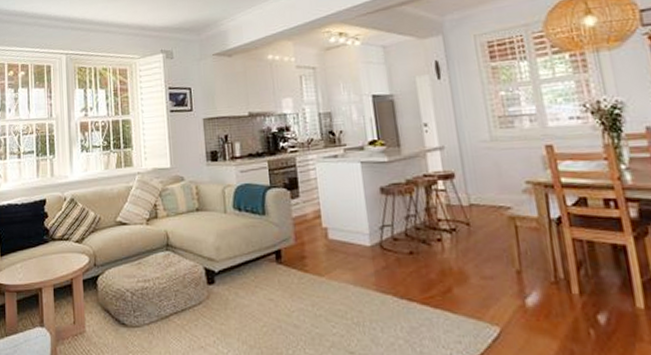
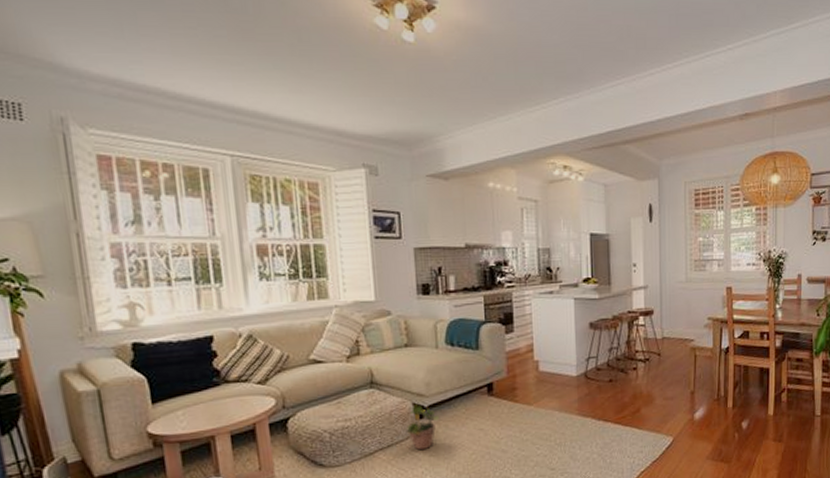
potted plant: none [198,267,231,318] -> present [406,402,441,451]

